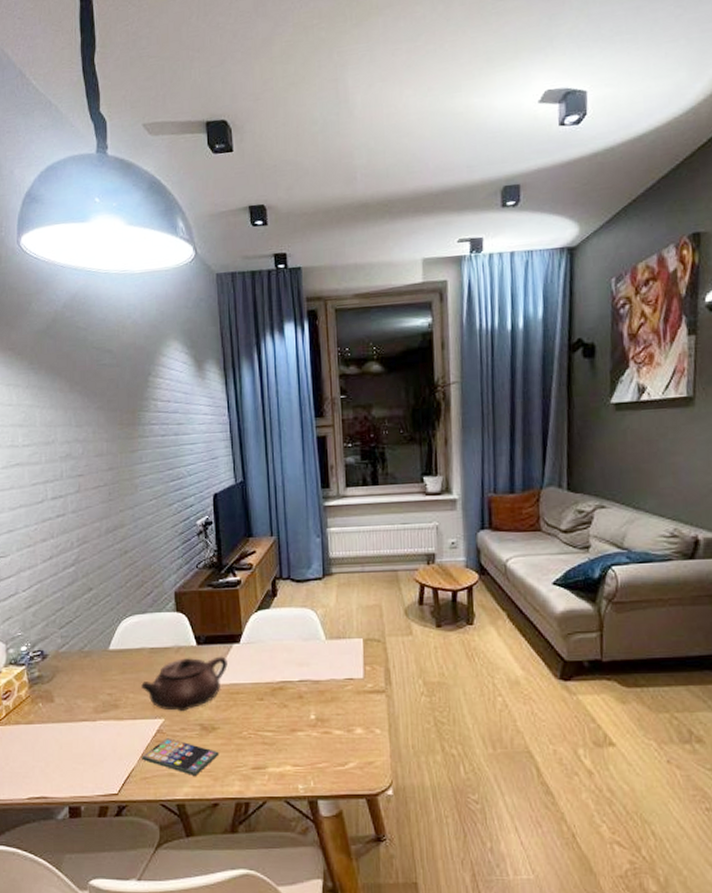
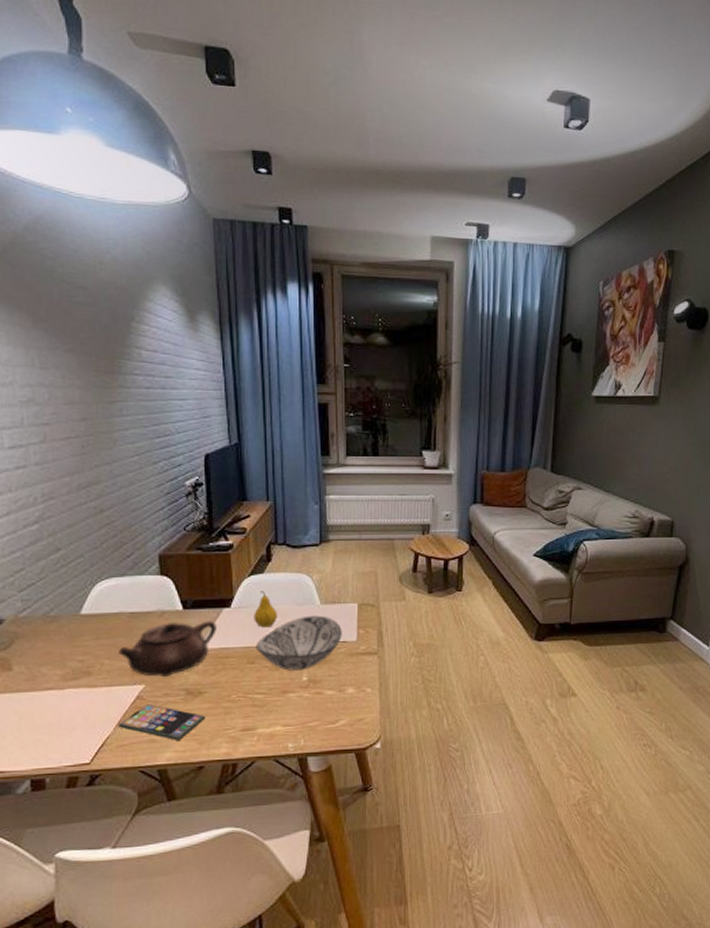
fruit: none [261,626,285,664] -> present [254,591,278,628]
decorative bowl: none [264,651,348,708] -> present [255,615,342,671]

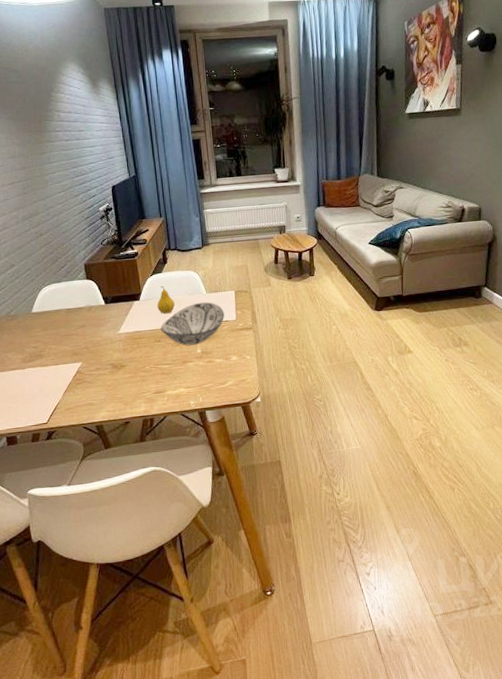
smartphone: present [118,704,206,740] -> none [65,376,128,403]
teapot: present [119,620,217,677] -> none [61,311,131,356]

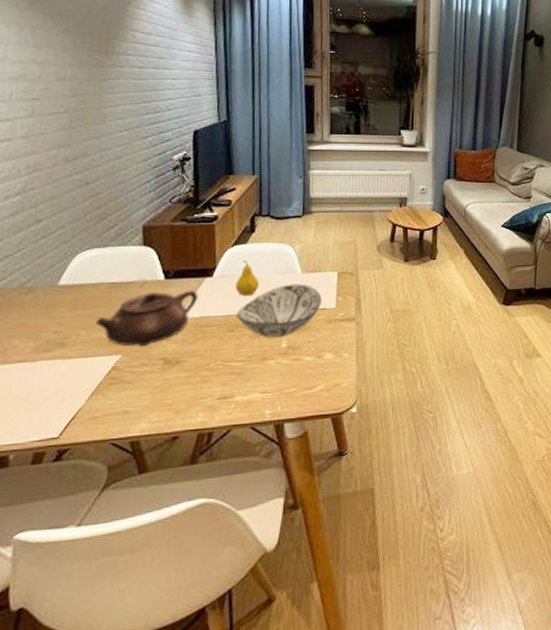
teapot: none [61,311,131,356] -> present [96,290,198,347]

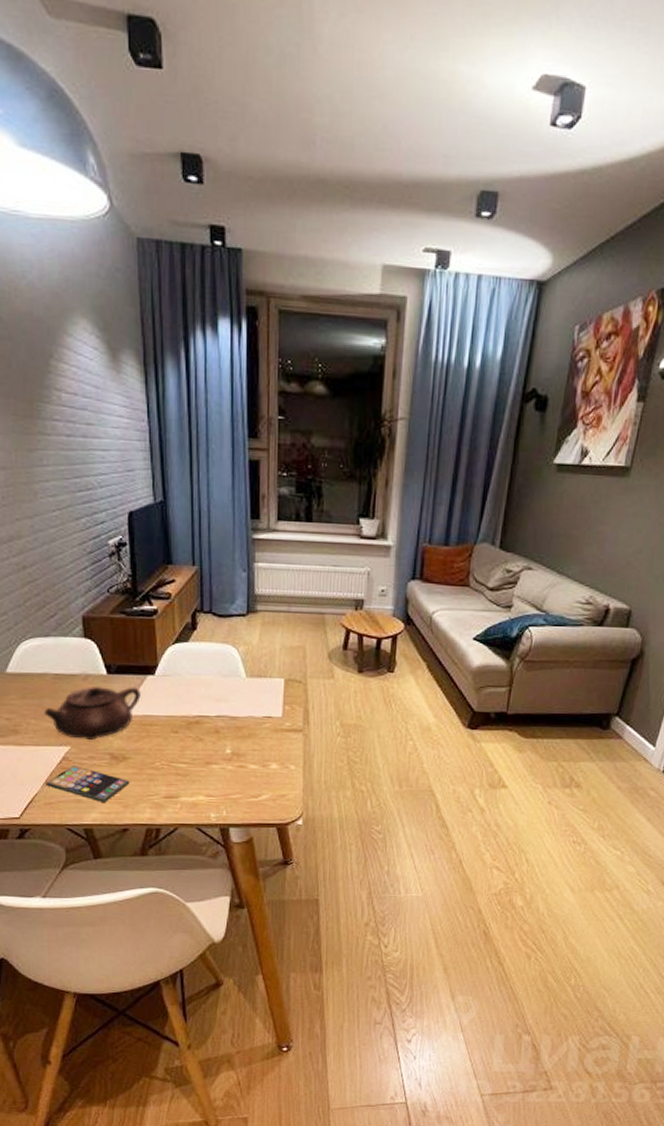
smartphone: none [91,374,183,411] -> present [45,765,130,802]
fruit: present [235,261,260,296] -> none [178,660,203,698]
decorative bowl: present [236,283,322,338] -> none [179,688,267,743]

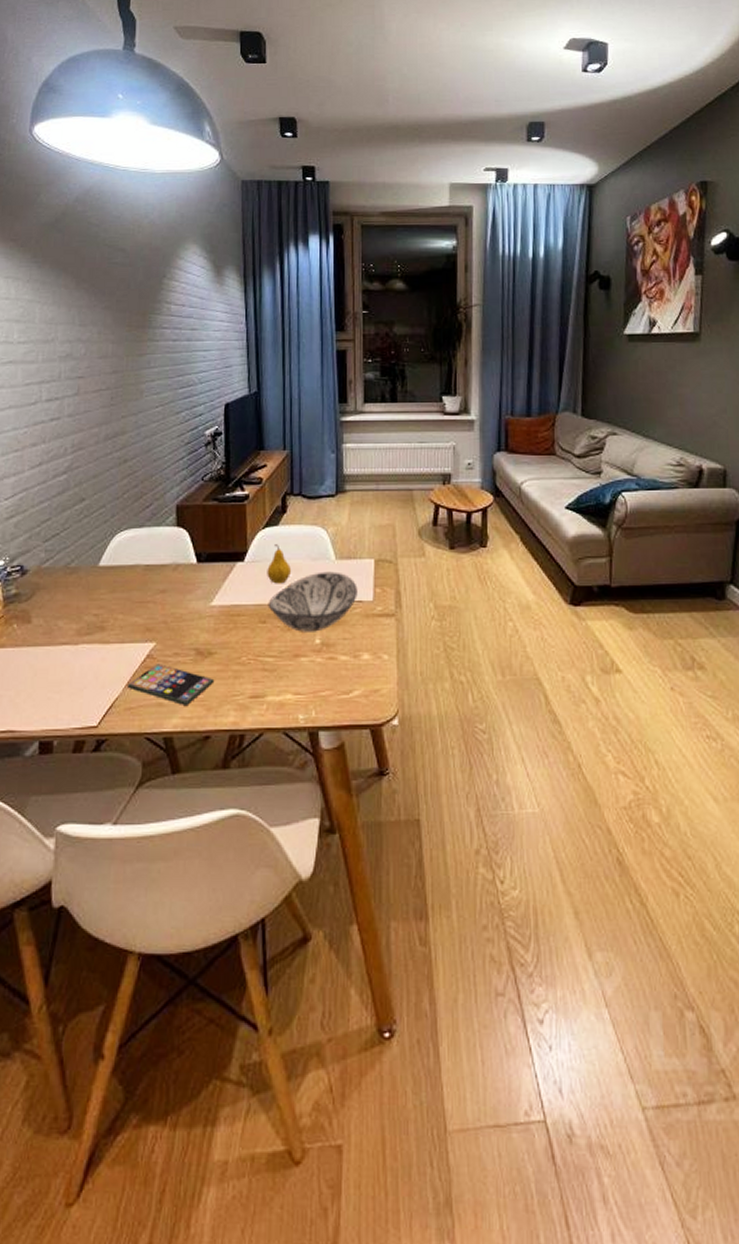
teapot: present [44,685,141,740] -> none [132,575,230,634]
fruit: none [178,660,203,698] -> present [267,544,292,584]
decorative bowl: none [179,688,267,743] -> present [268,571,358,632]

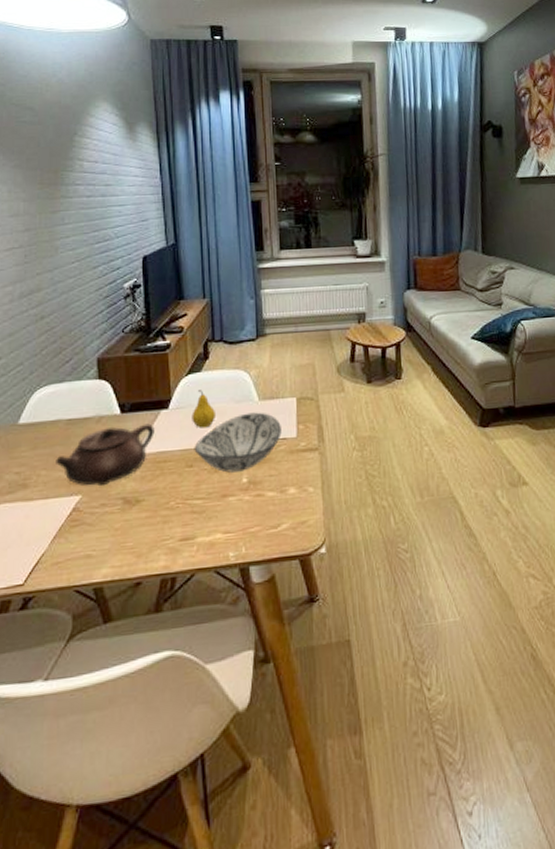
smartphone: present [127,664,215,705] -> none [53,516,144,555]
teapot: none [132,575,230,634] -> present [56,423,155,486]

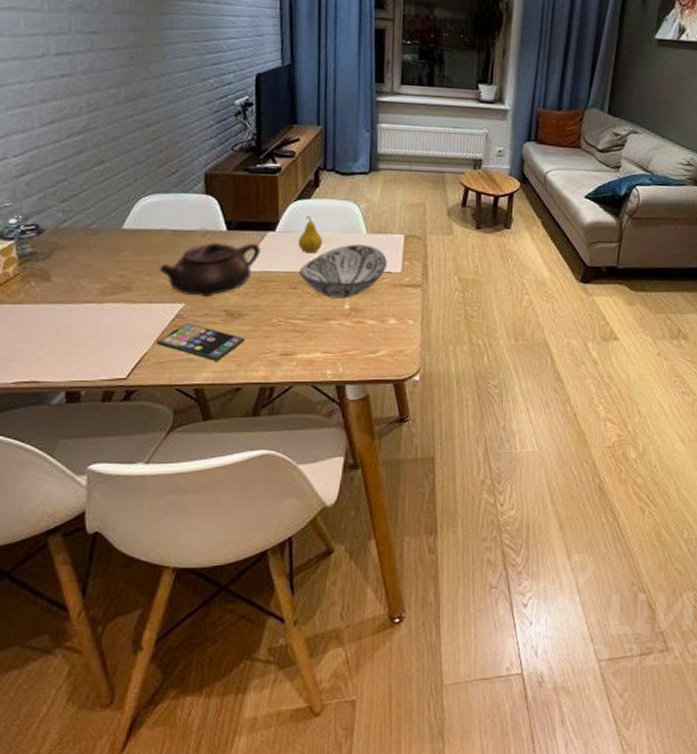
smartphone: none [53,516,144,555] -> present [156,323,245,361]

